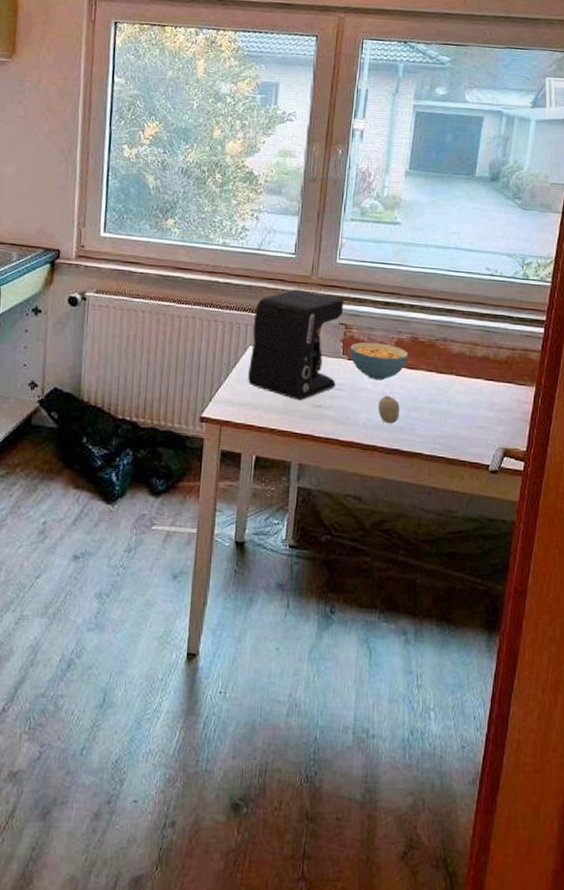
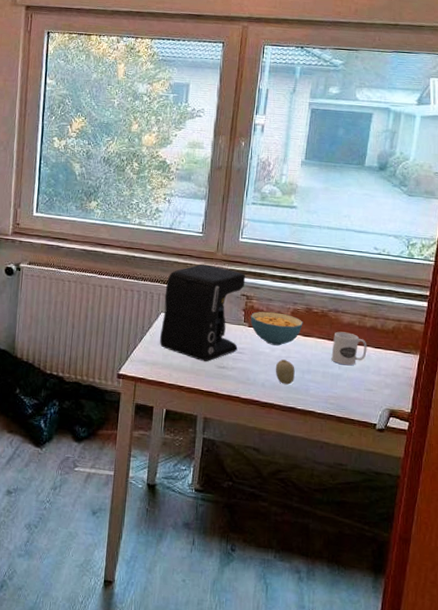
mug: none [439,363,479,401] -> present [331,331,367,366]

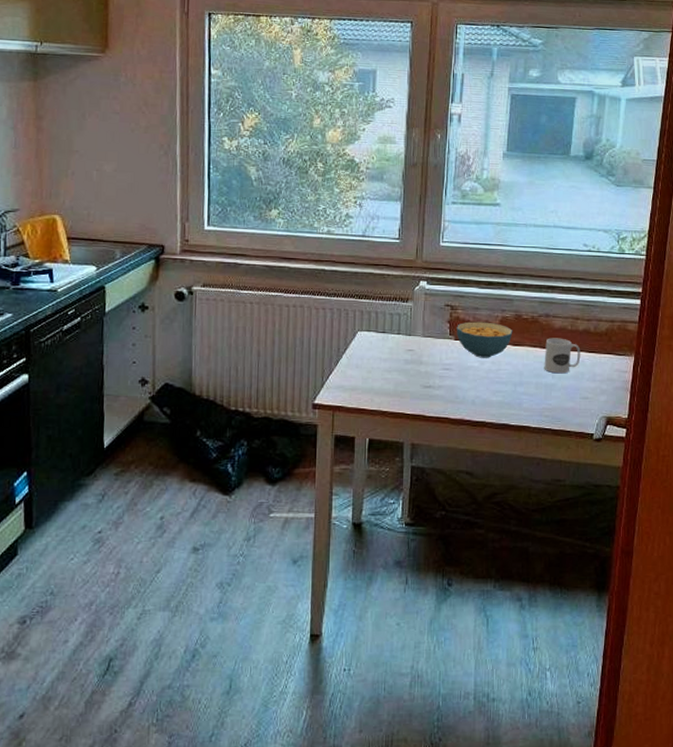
coffee maker: present [160,264,246,362] -> none [358,273,449,383]
fruit: present [275,359,295,385] -> none [485,373,506,400]

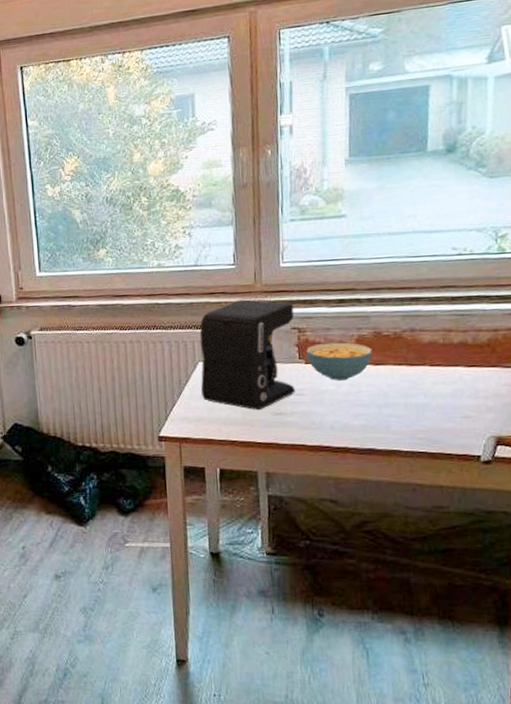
coffee maker: none [358,273,449,383] -> present [199,299,296,411]
mug: present [544,338,581,374] -> none [412,353,458,392]

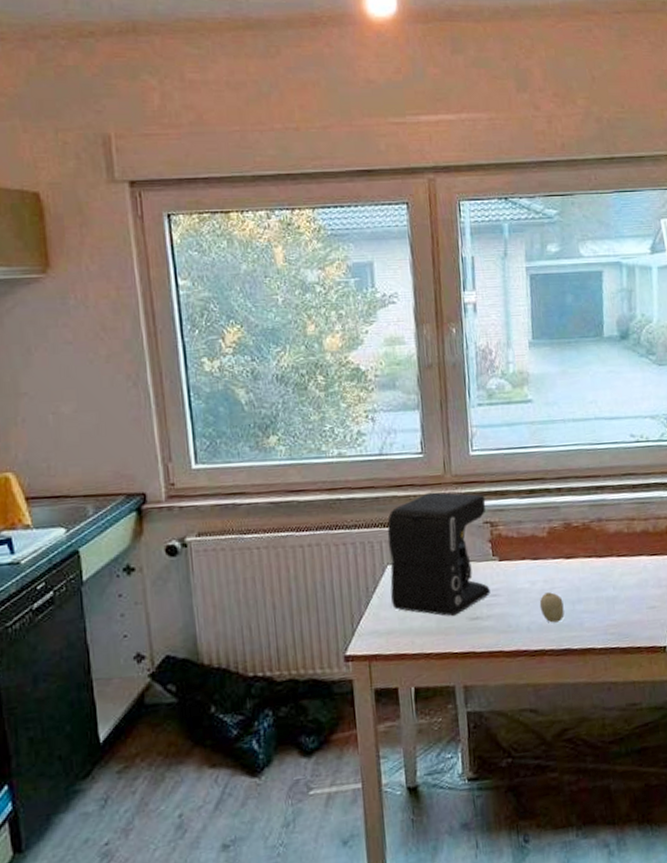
cereal bowl: present [306,342,373,381] -> none [499,535,564,578]
fruit: none [344,395,370,424] -> present [539,592,565,623]

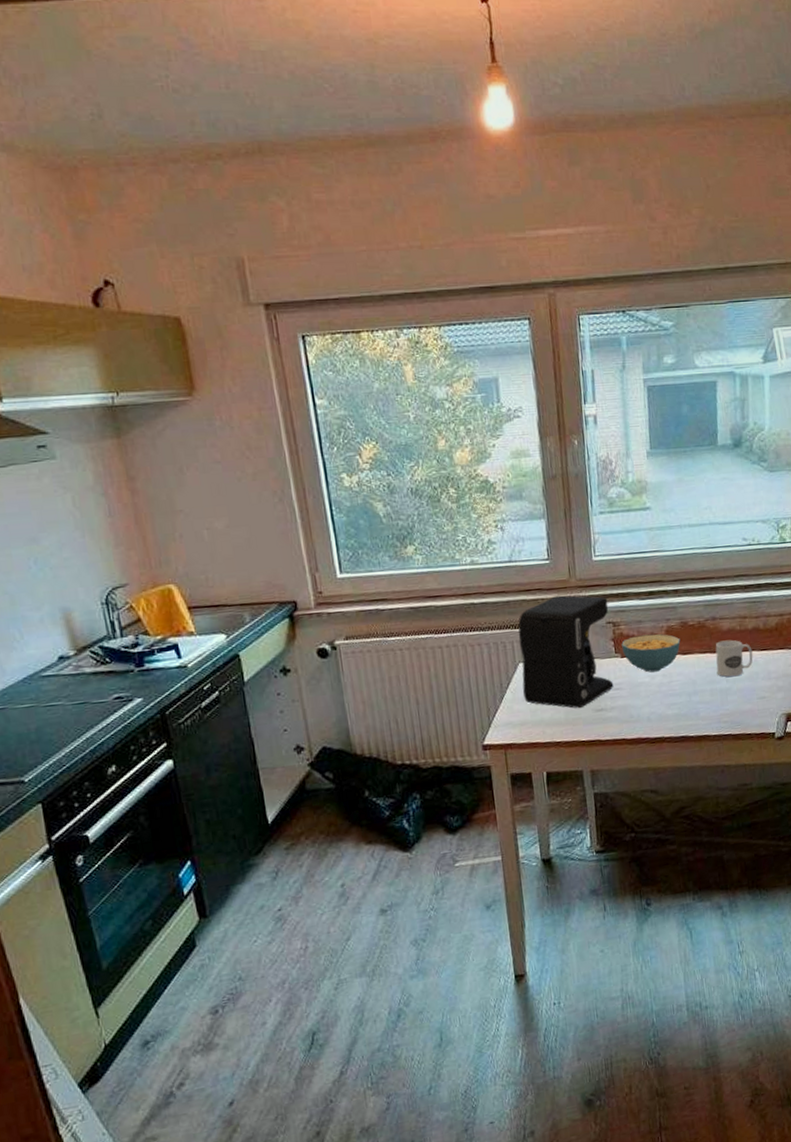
cereal bowl: none [499,535,564,578] -> present [621,634,681,673]
fruit: present [539,592,565,623] -> none [658,685,682,713]
mug: none [601,543,642,584] -> present [715,639,753,677]

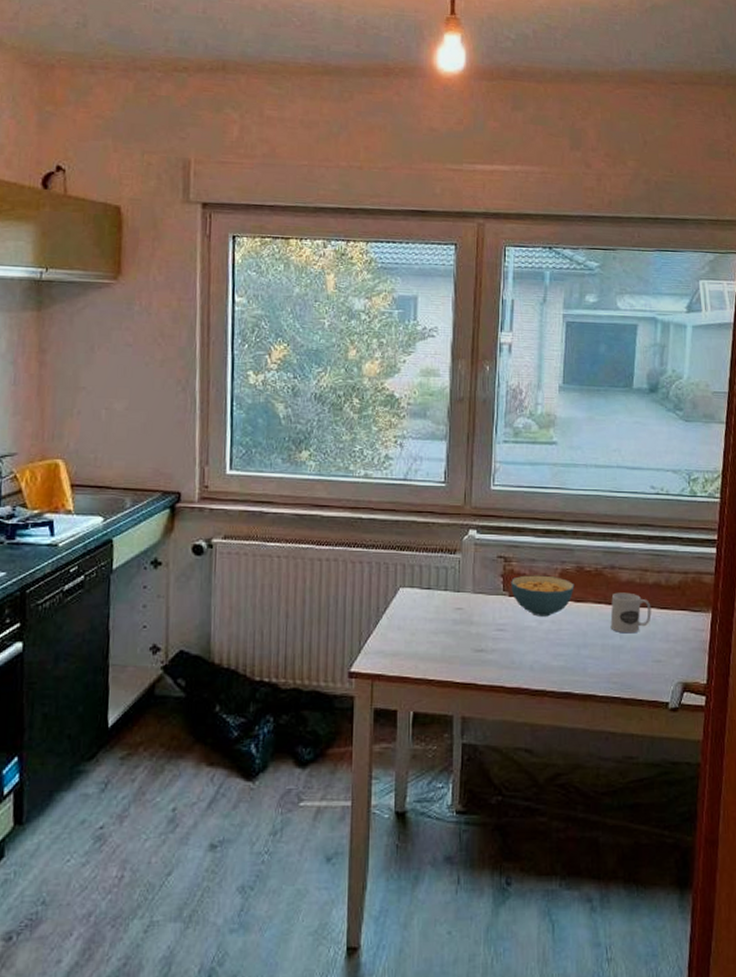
coffee maker: present [518,595,614,709] -> none [400,521,502,646]

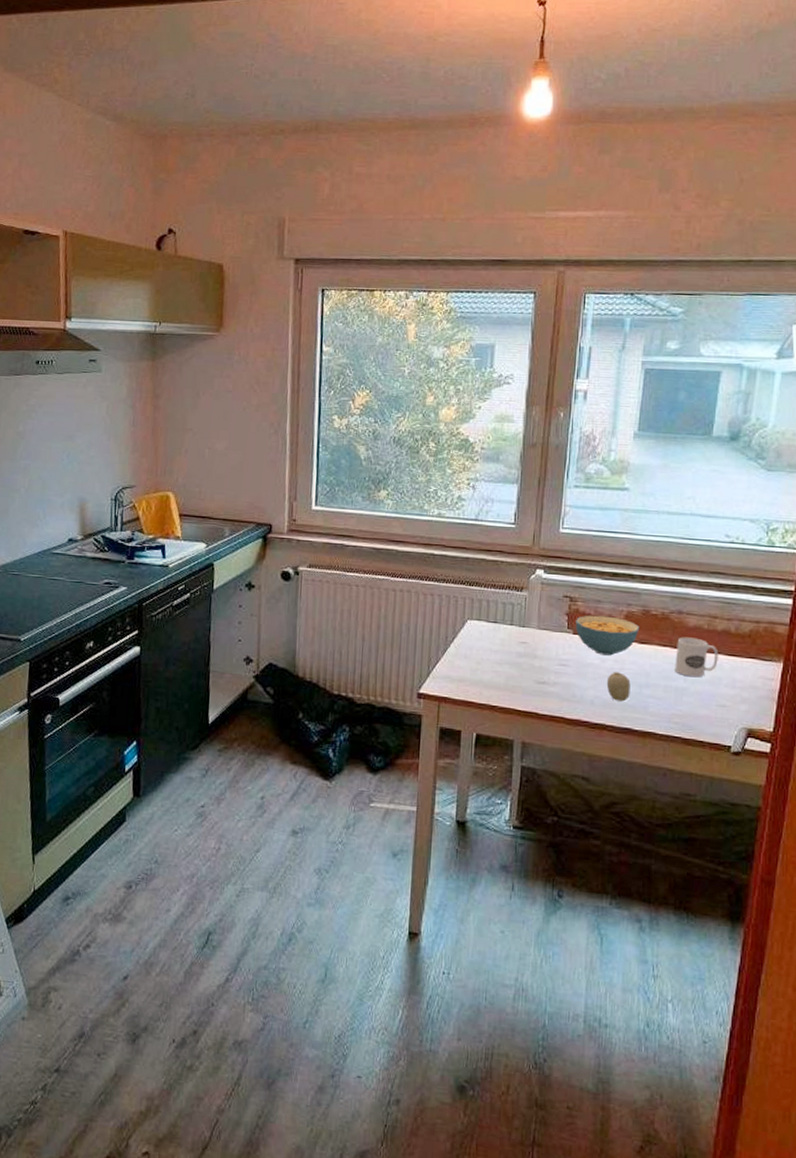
fruit: none [545,634,569,665] -> present [606,672,631,702]

